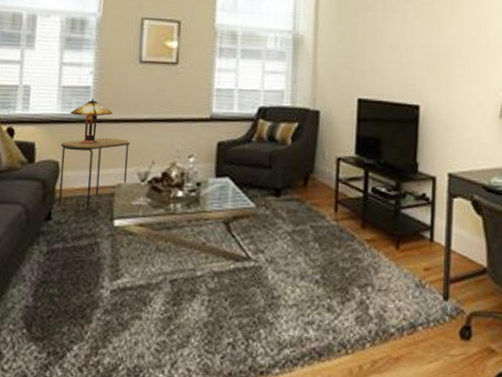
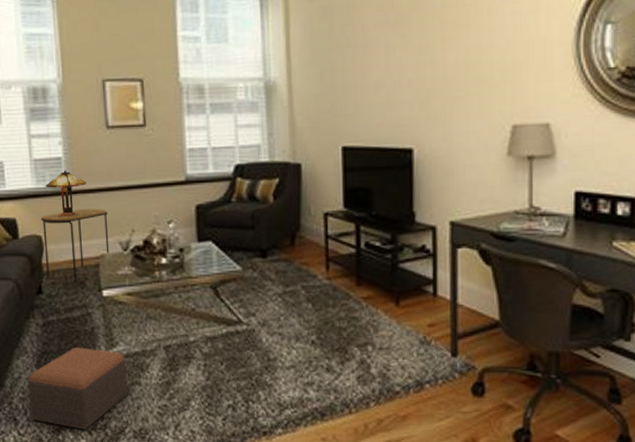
footstool: none [18,277,130,367] -> present [28,347,128,430]

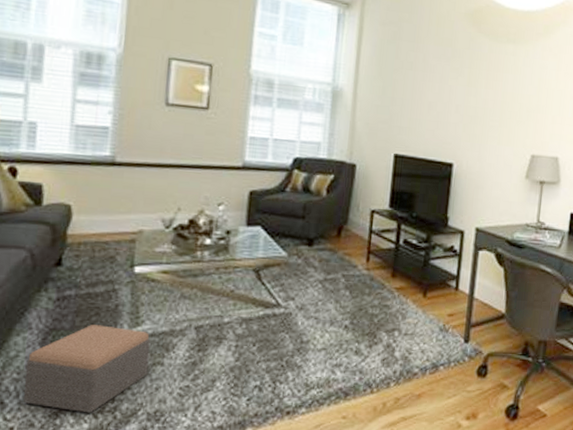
side table: present [40,208,110,282] -> none [71,181,153,256]
table lamp: present [45,170,87,217] -> none [84,140,134,188]

